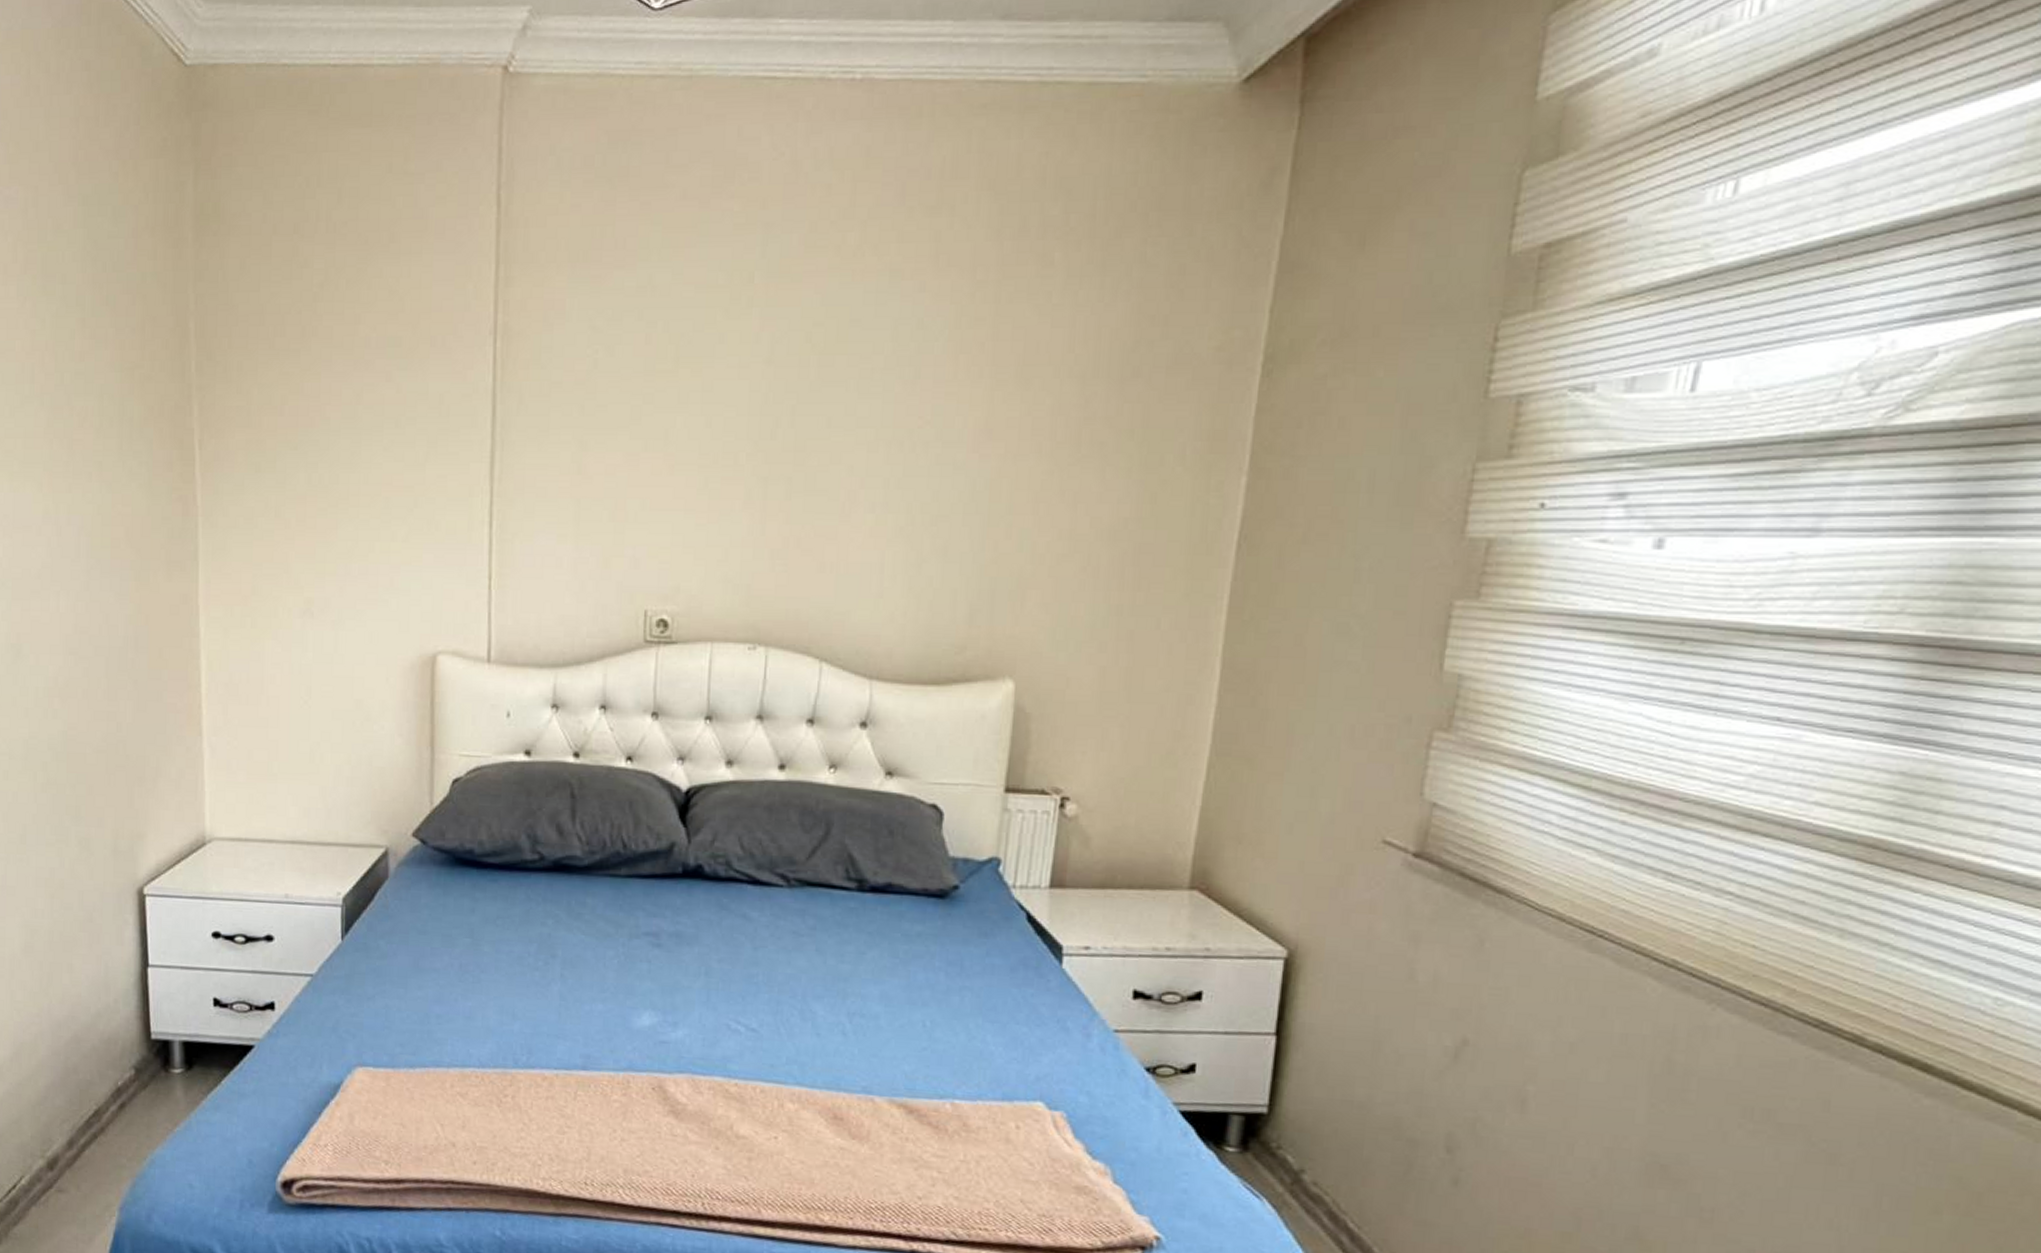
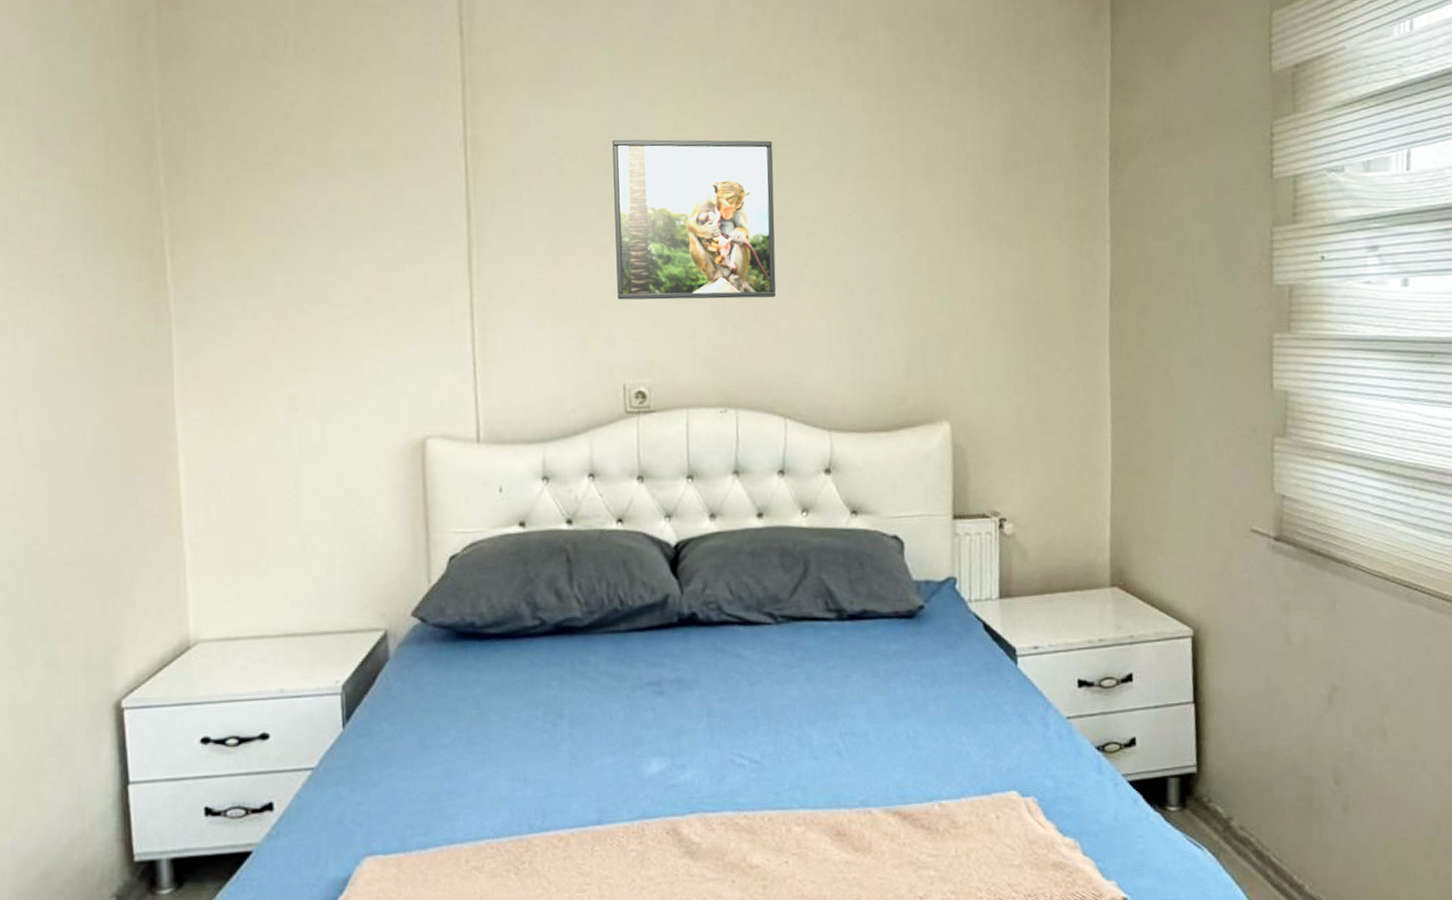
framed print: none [646,330,838,521] -> present [612,139,776,300]

